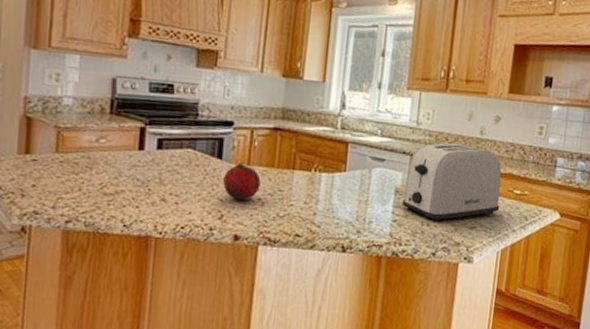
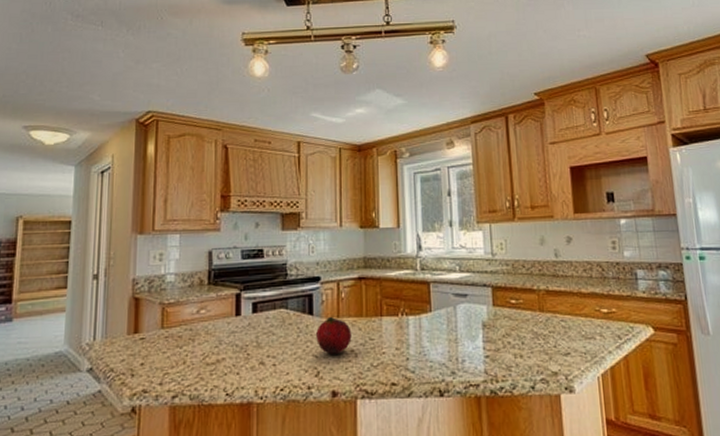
toaster: present [401,142,502,222] -> none [490,268,591,352]

